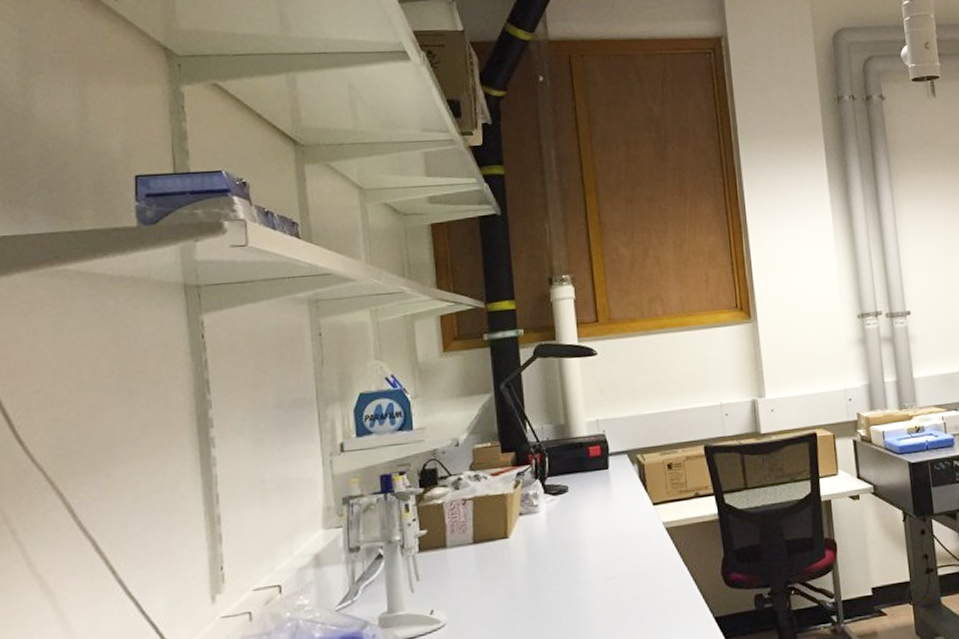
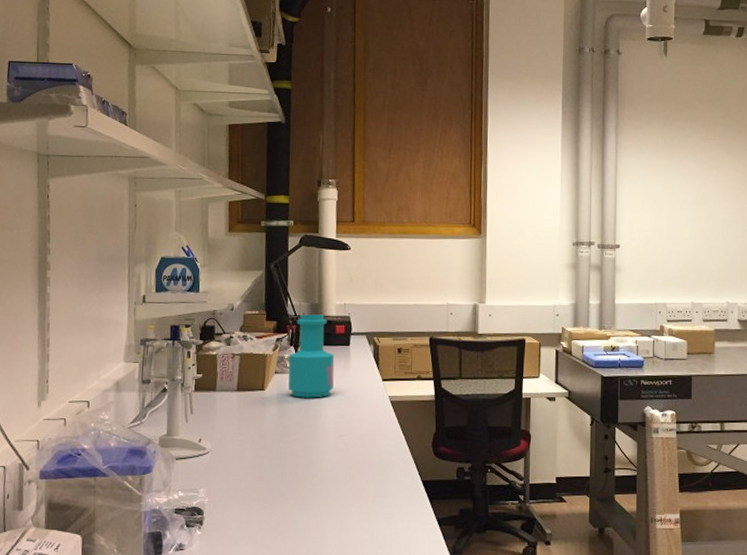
bottle: none [534,436,594,541] -> present [288,314,335,398]

